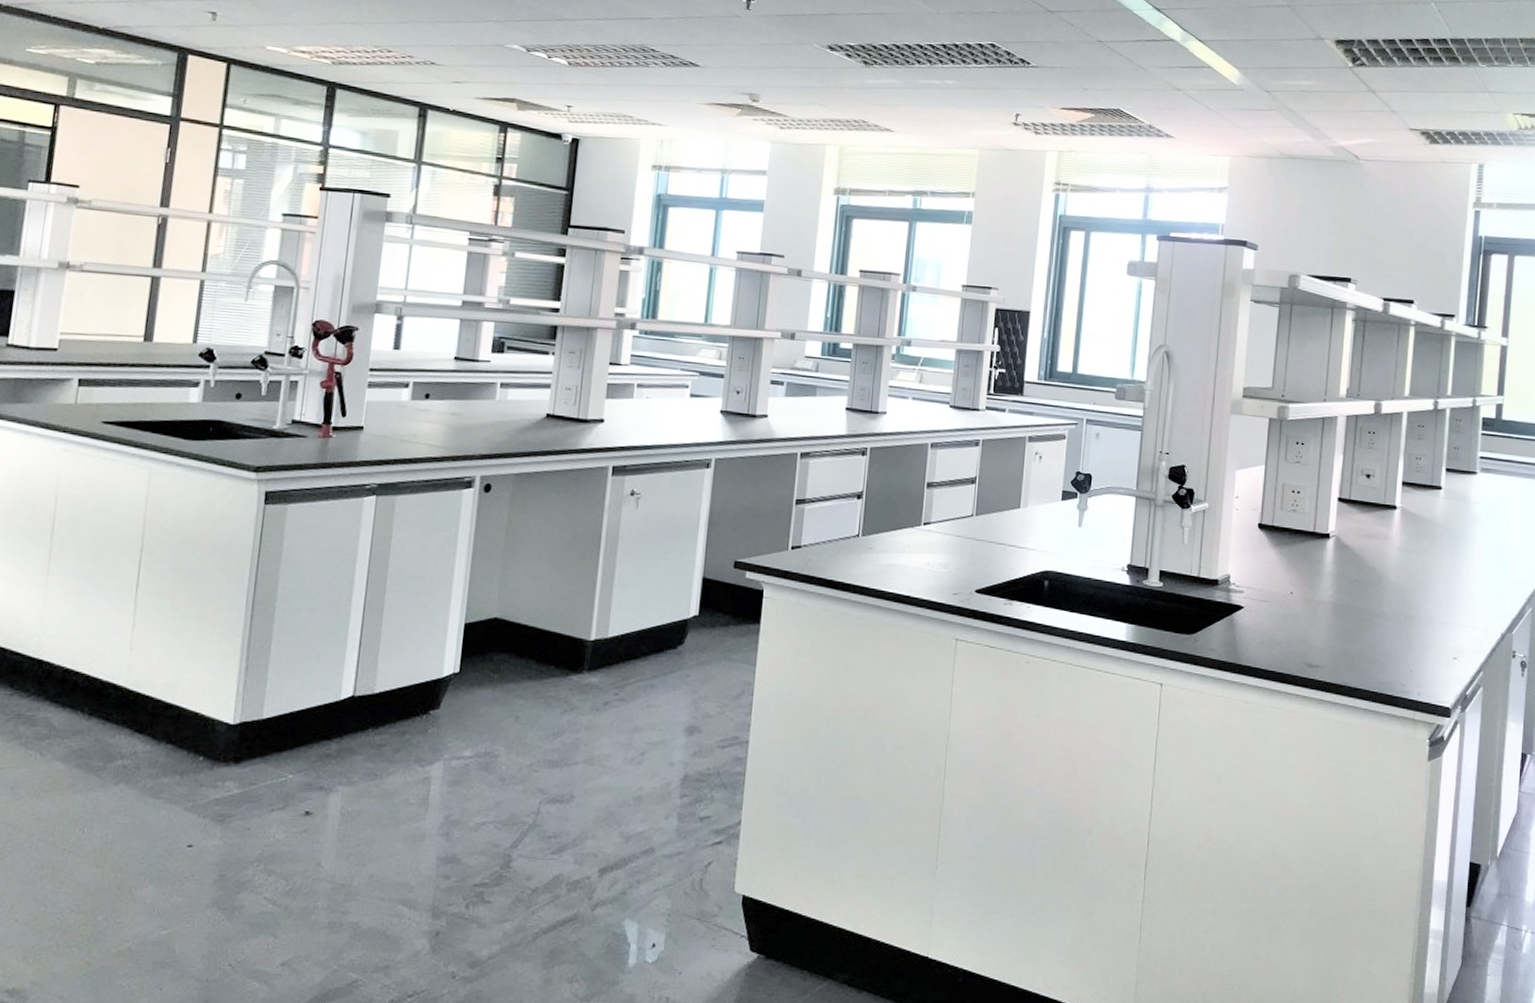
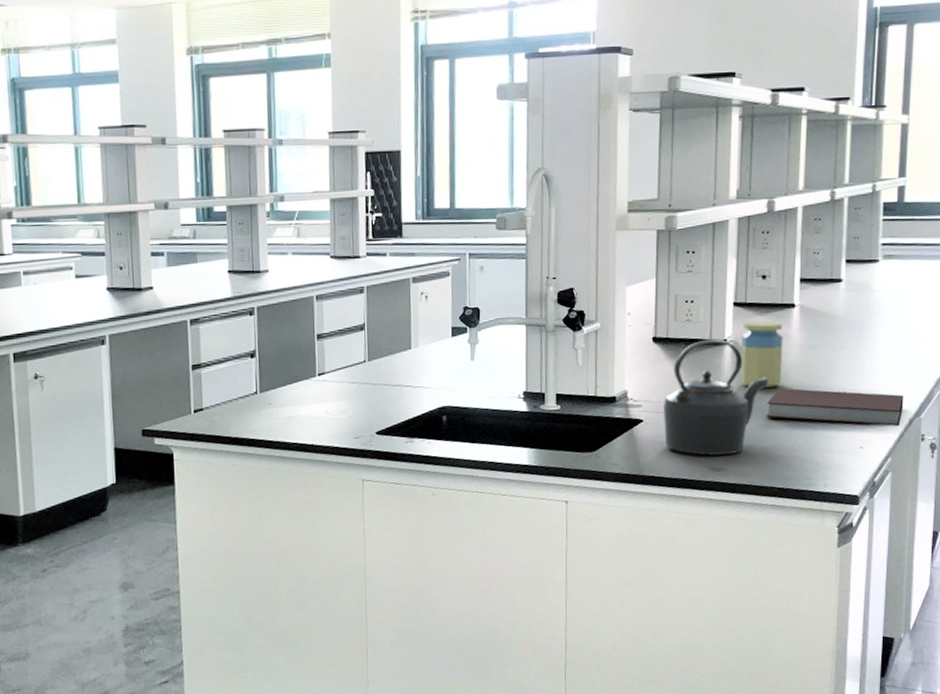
kettle: none [1263,531,1368,652] -> present [664,339,768,456]
jar: none [1340,518,1384,587] -> present [739,321,783,388]
notebook: none [1364,589,1497,641] -> present [766,388,904,427]

